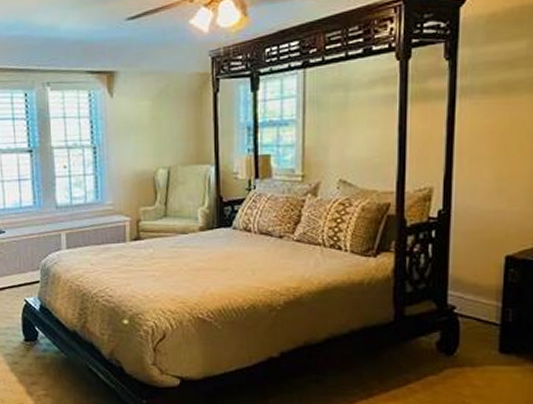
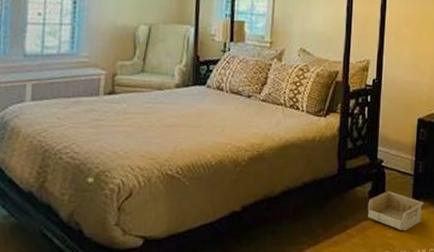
storage bin: none [435,343,517,390] -> present [367,191,424,231]

